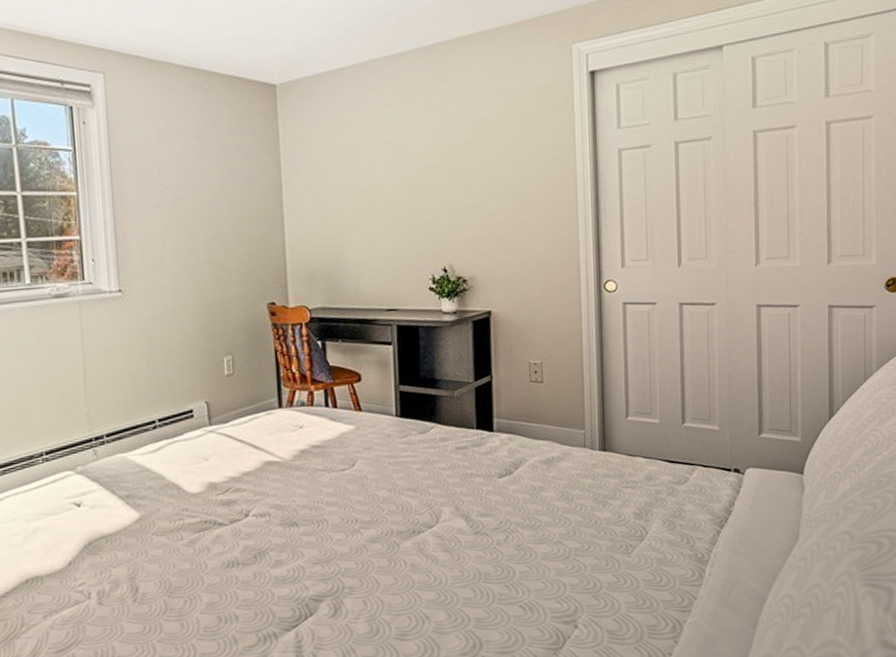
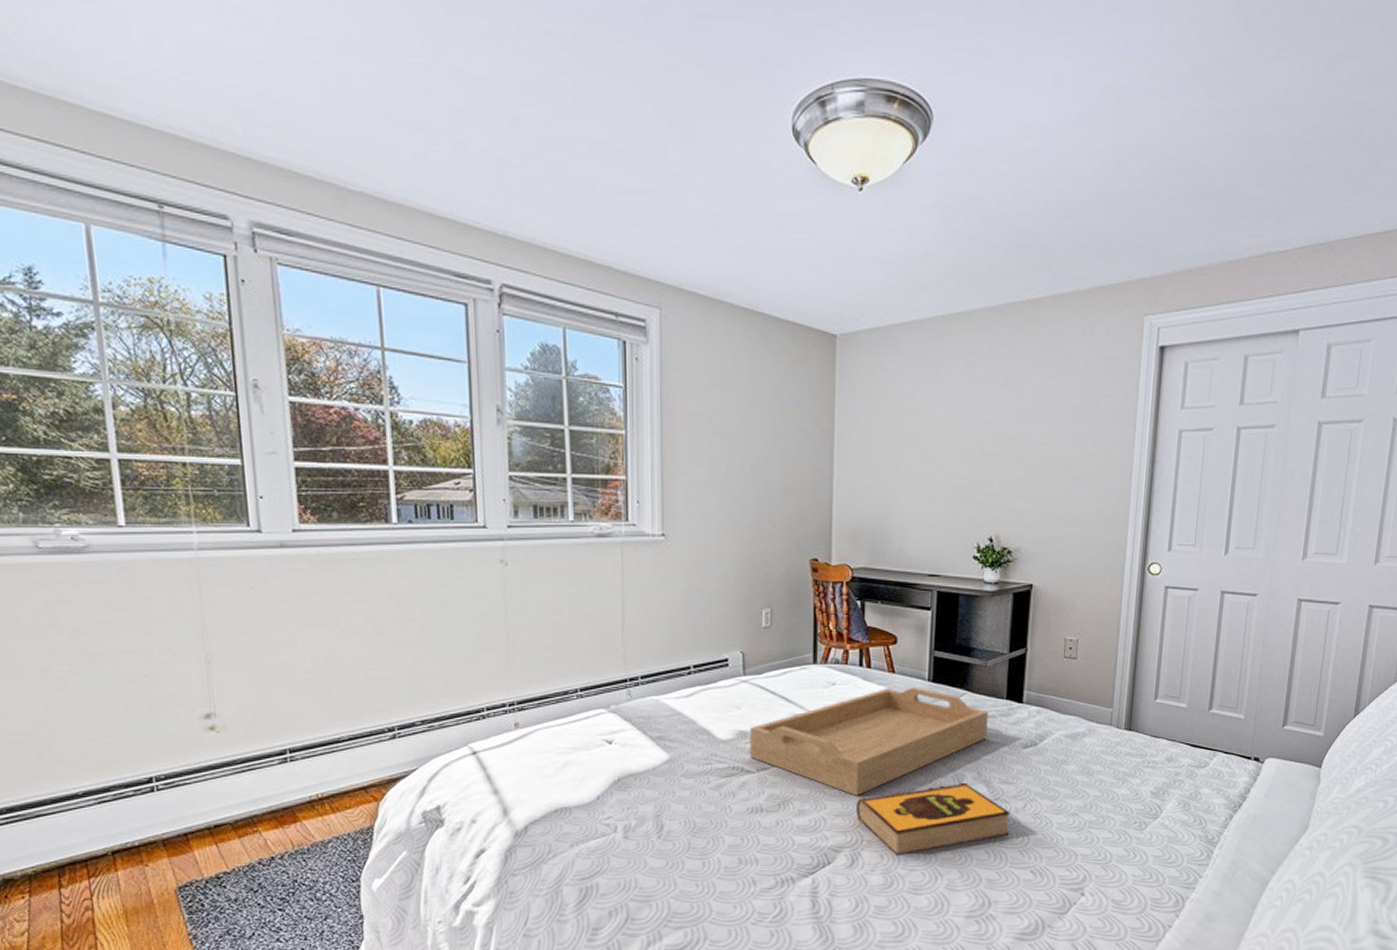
serving tray: none [219,423,461,541] -> present [749,686,988,796]
hardback book: none [333,518,494,600] -> present [855,782,1011,855]

